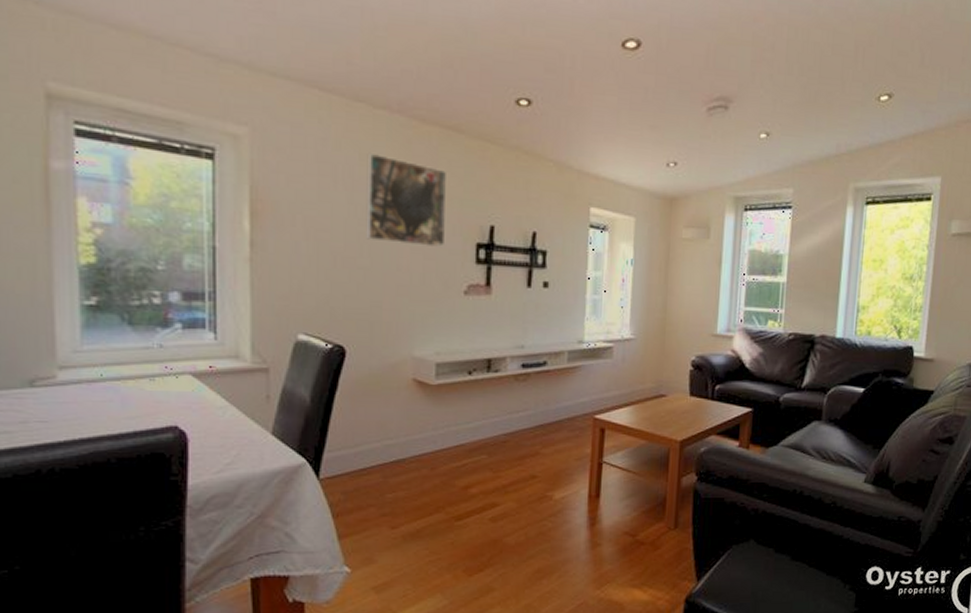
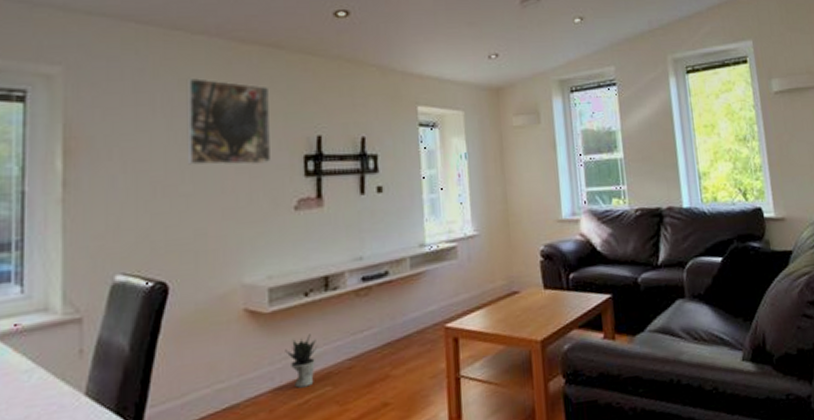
potted plant: none [448,408,477,453] -> present [285,334,318,388]

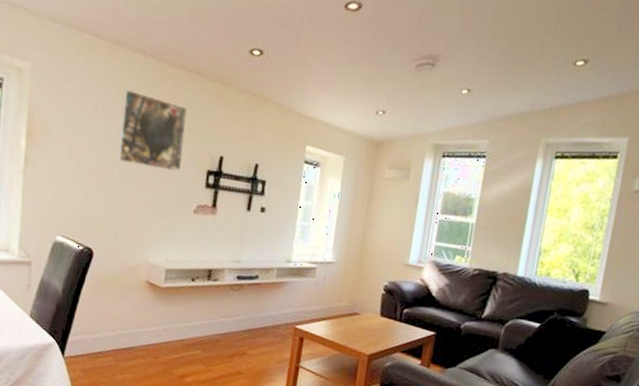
potted plant: present [285,334,318,388] -> none [172,310,196,347]

